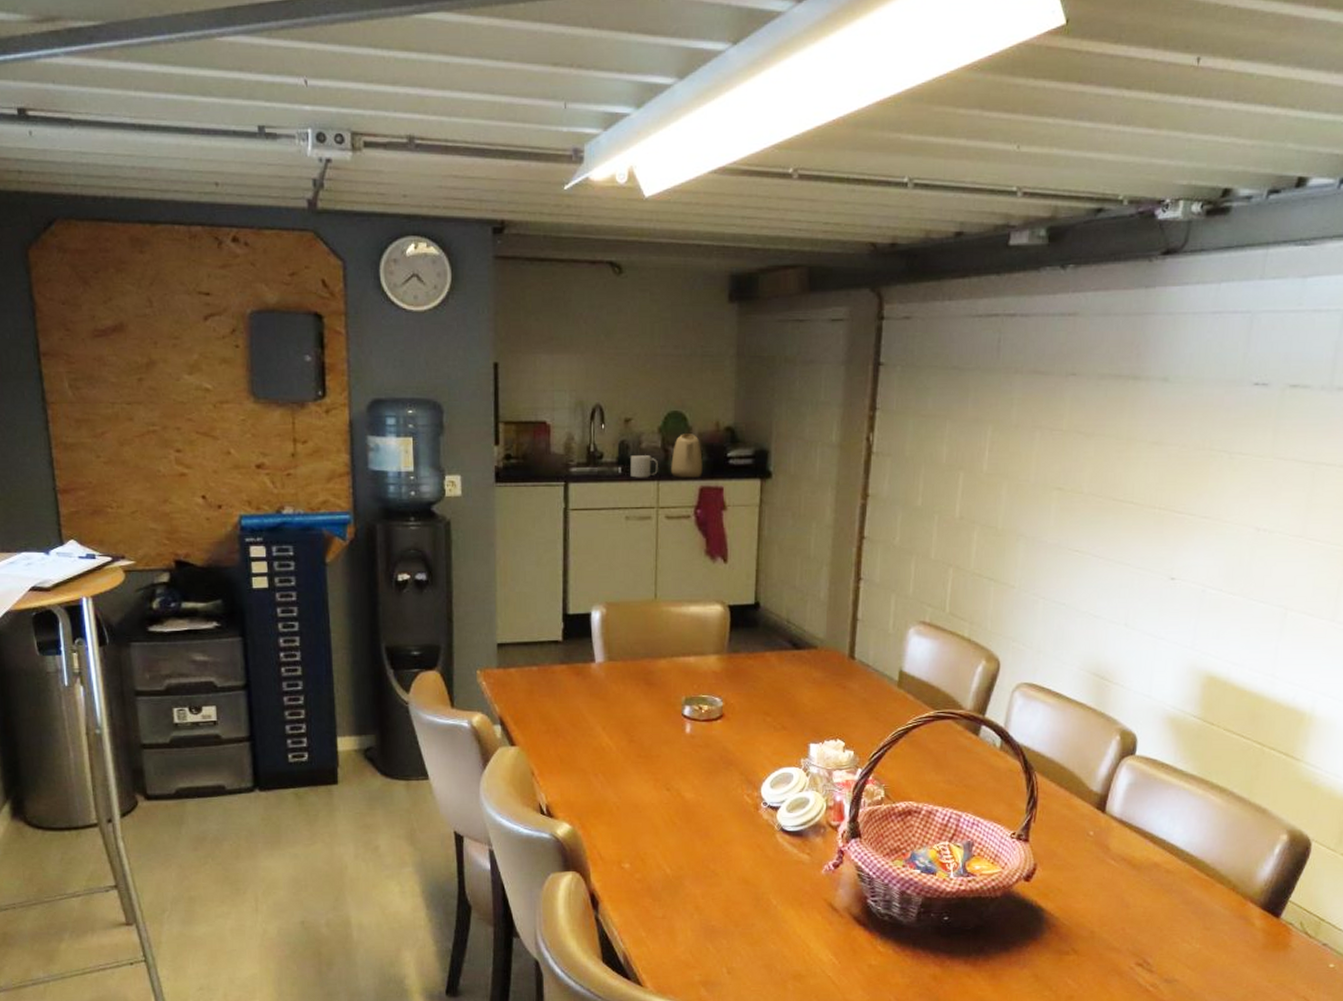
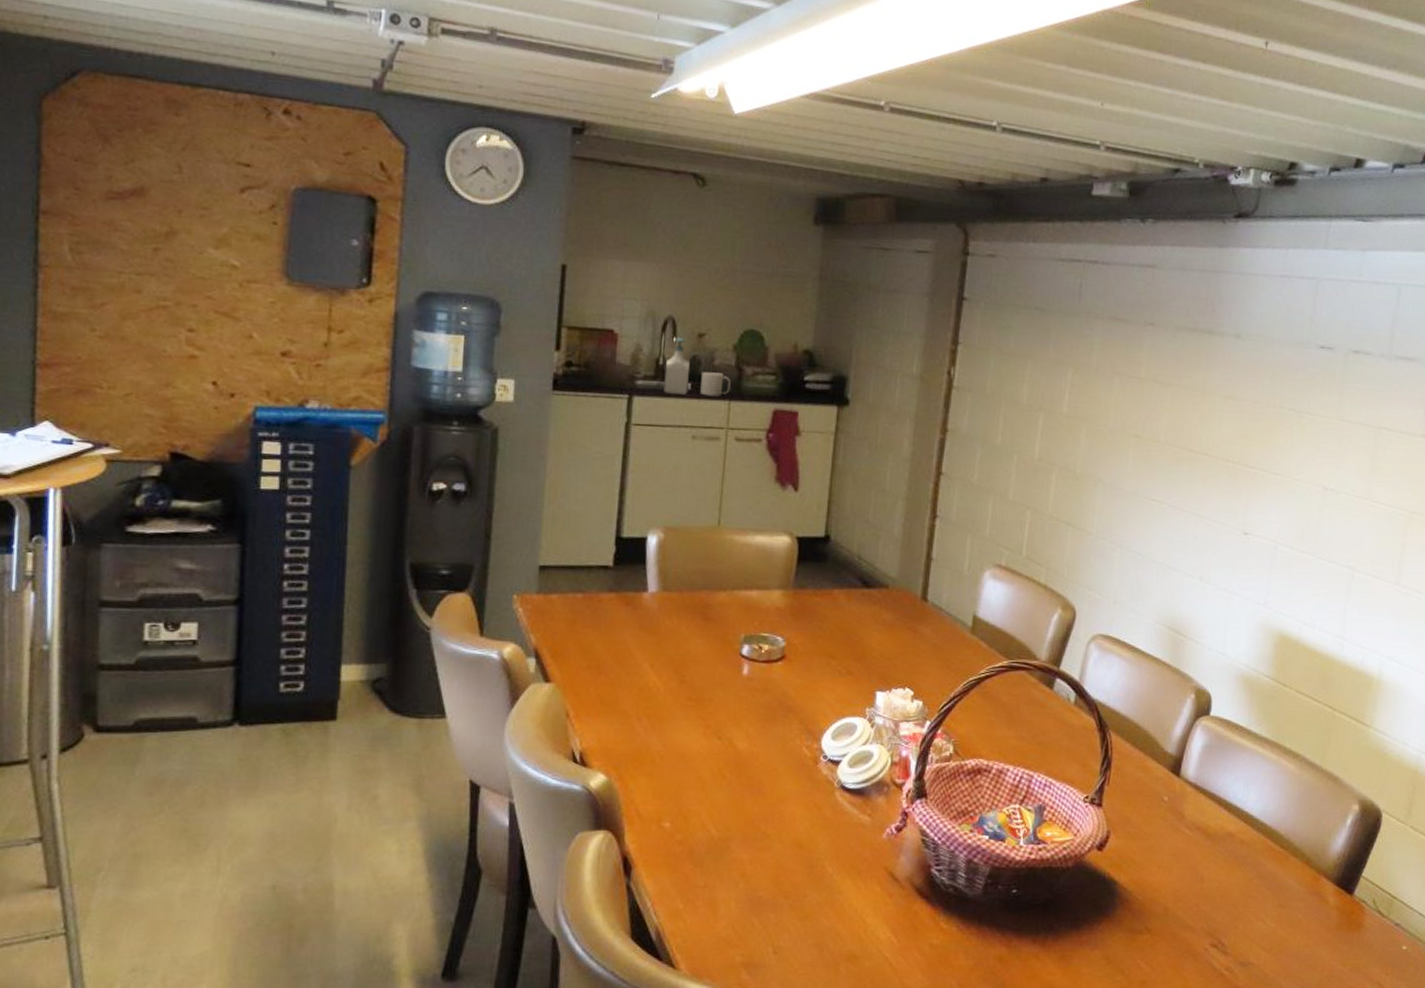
soap bottle: none [596,423,620,478] -> present [663,337,691,395]
kettle: present [671,433,703,479] -> none [744,353,778,401]

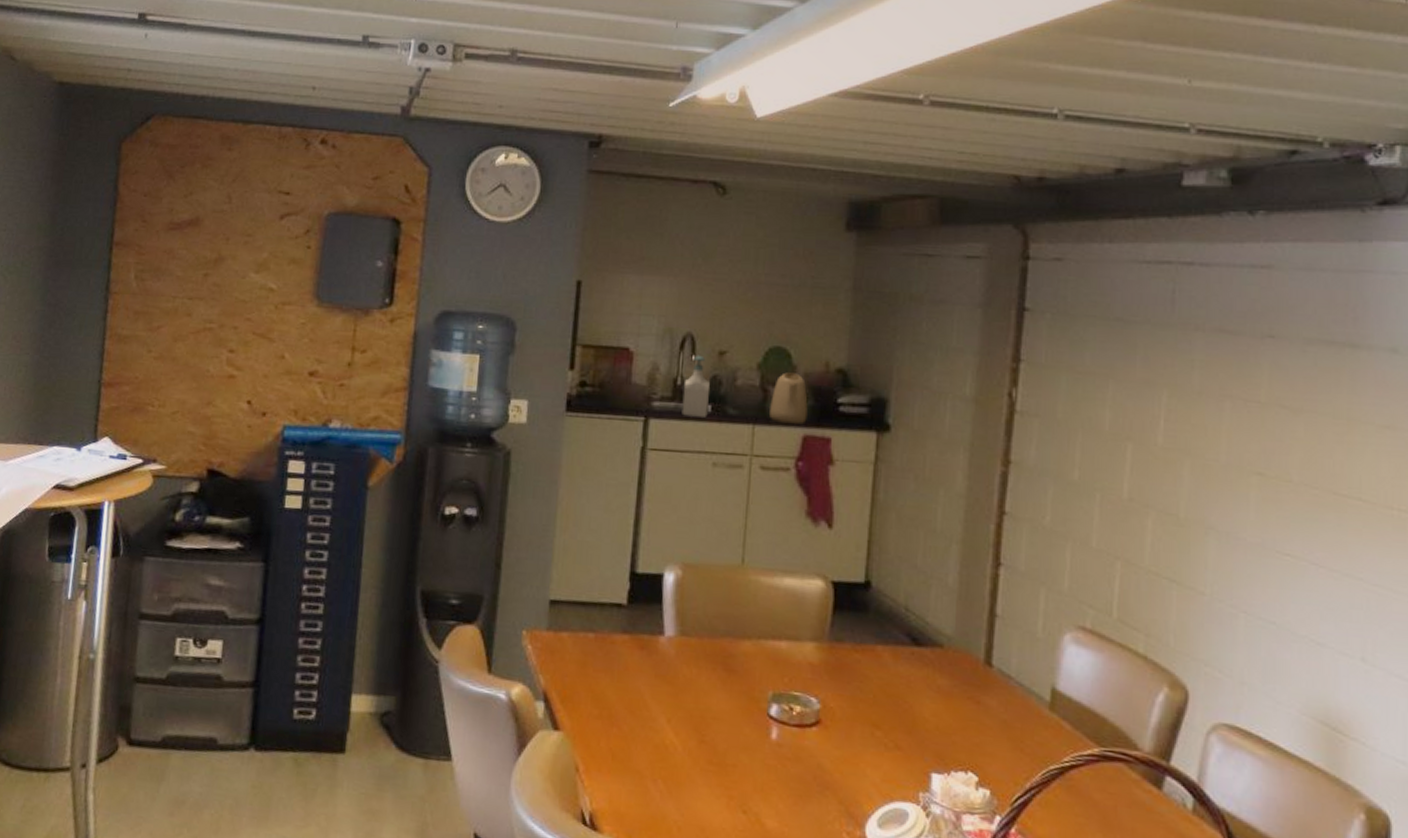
mug: present [700,372,731,397] -> none [721,393,755,420]
kettle: none [744,353,778,401] -> present [769,372,808,425]

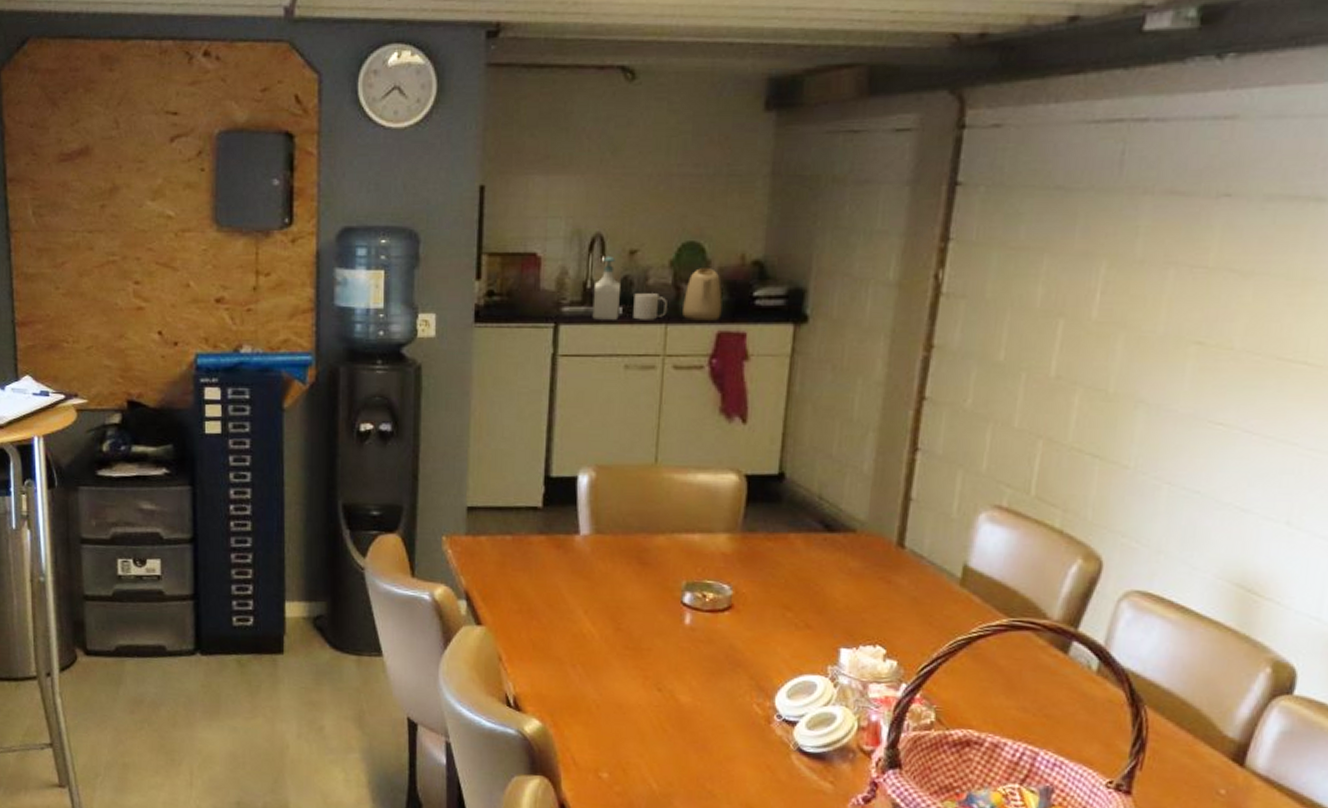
mug: none [721,393,755,420] -> present [633,293,667,320]

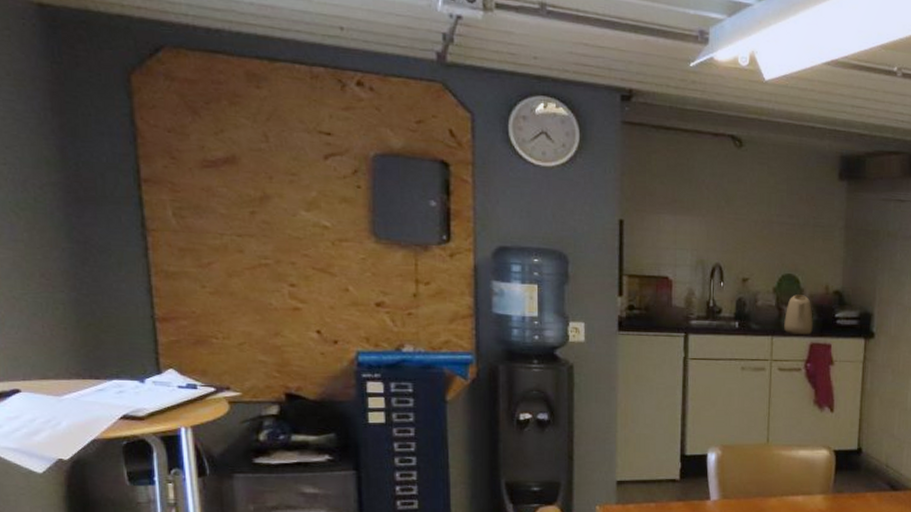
soap bottle: present [592,255,622,320] -> none [715,281,737,332]
mug: present [633,293,667,320] -> none [747,312,772,333]

